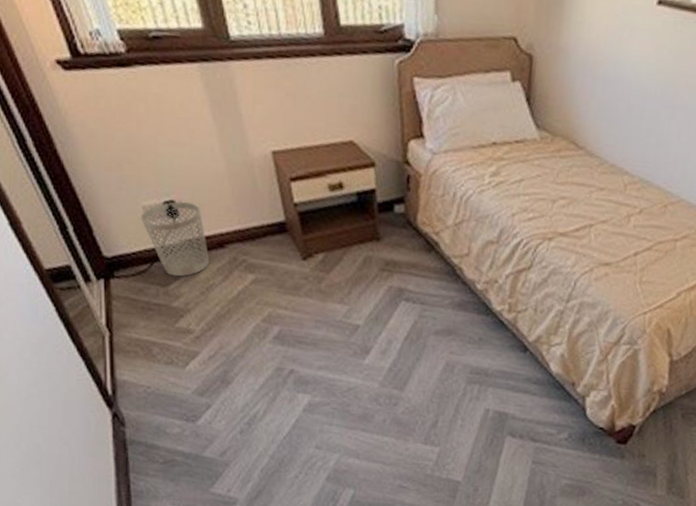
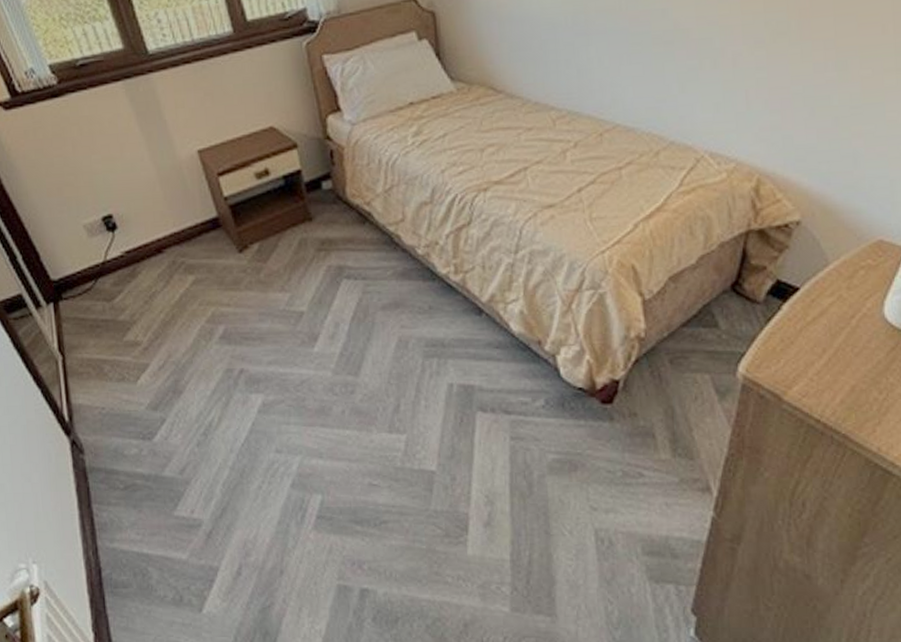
wastebasket: present [140,201,210,277] -> none [82,214,150,289]

